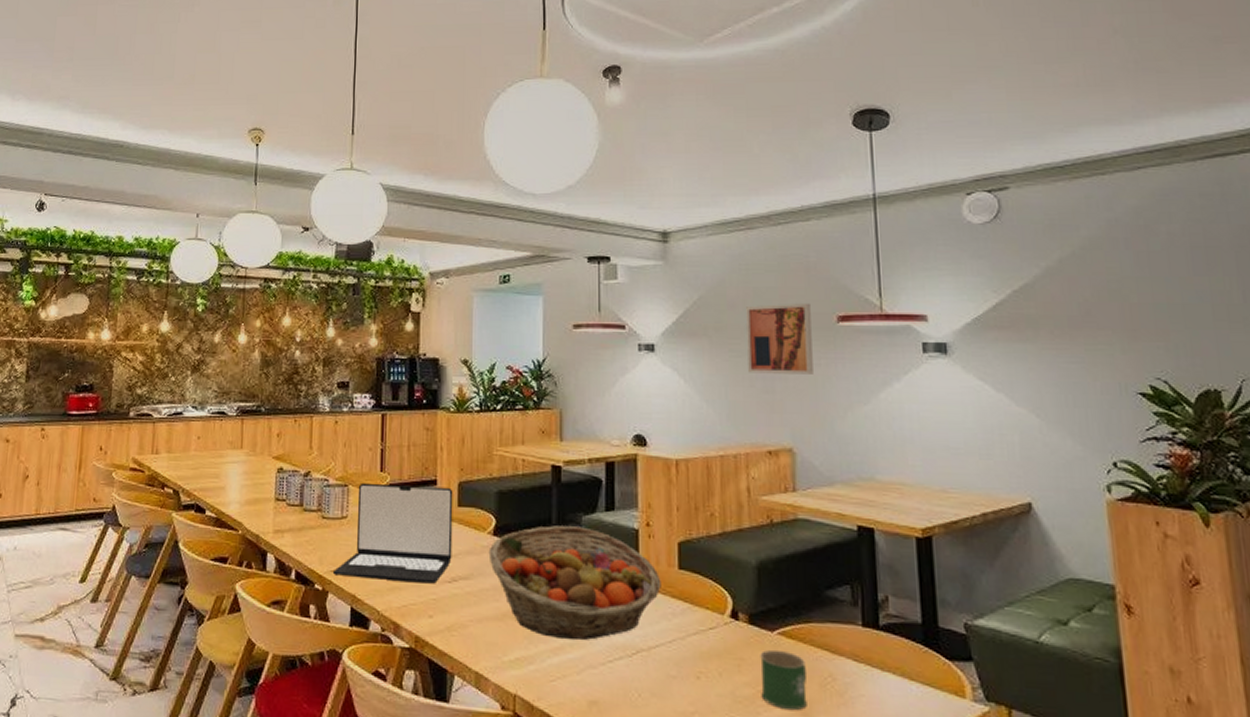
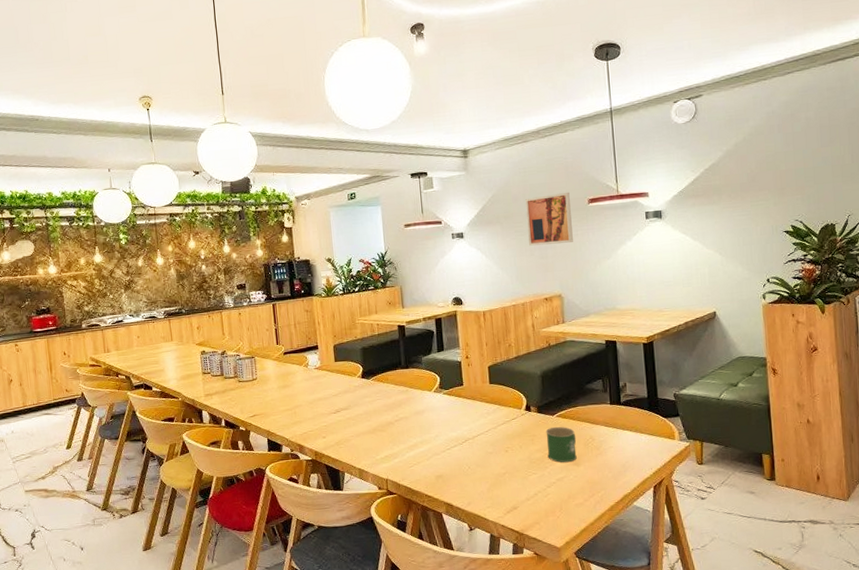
laptop: present [334,482,453,584] -> none [252,349,335,419]
fruit basket: present [488,525,662,641] -> none [359,364,479,440]

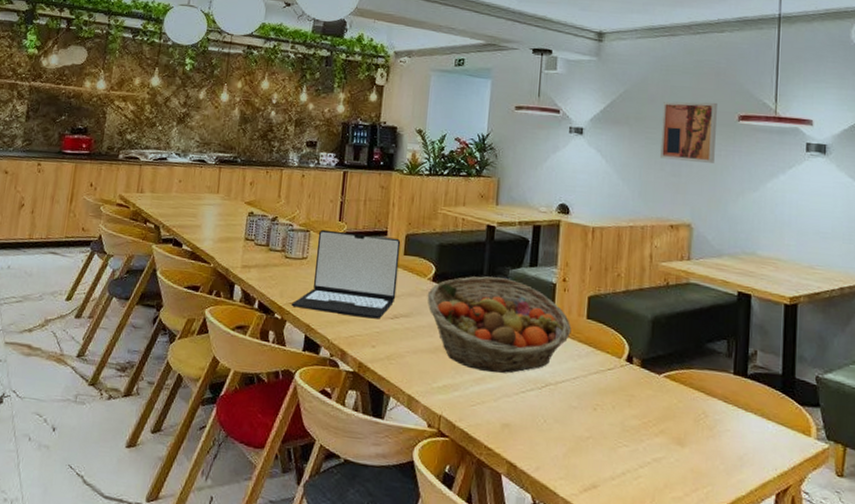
laptop: none [252,349,335,419] -> present [292,229,401,319]
fruit basket: none [359,364,479,440] -> present [427,276,572,373]
mug: present [545,426,577,463] -> none [645,389,685,440]

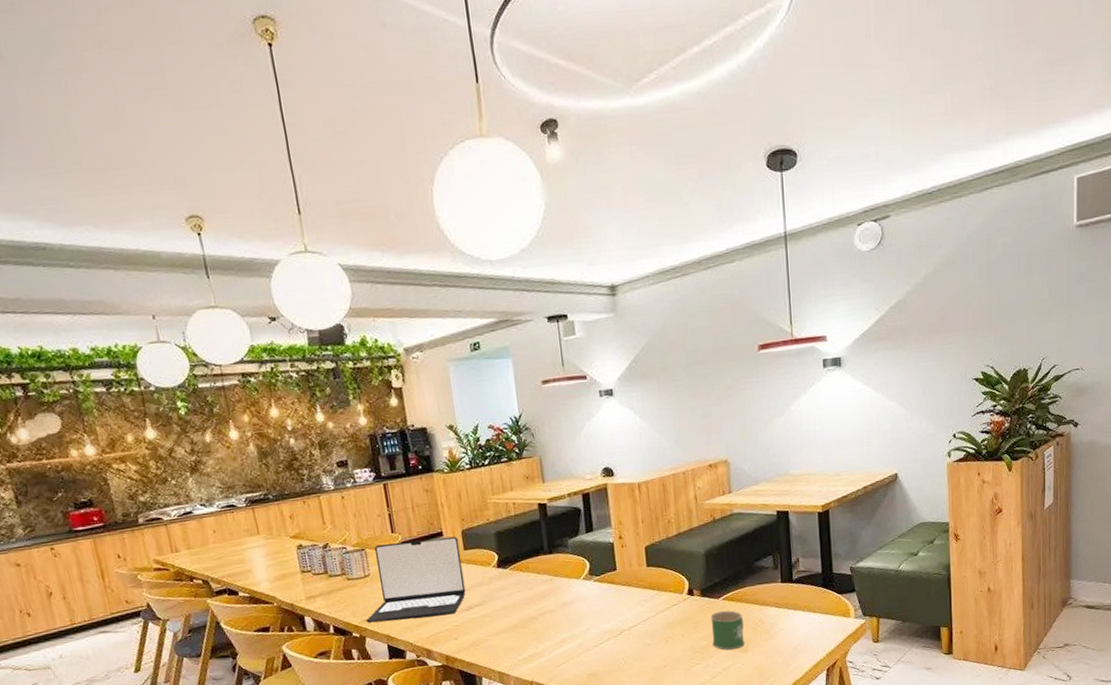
fruit basket: present [427,276,572,373] -> none [495,548,635,636]
mug: none [645,389,685,440] -> present [710,610,745,650]
wall art: present [660,101,717,163] -> none [686,336,741,403]

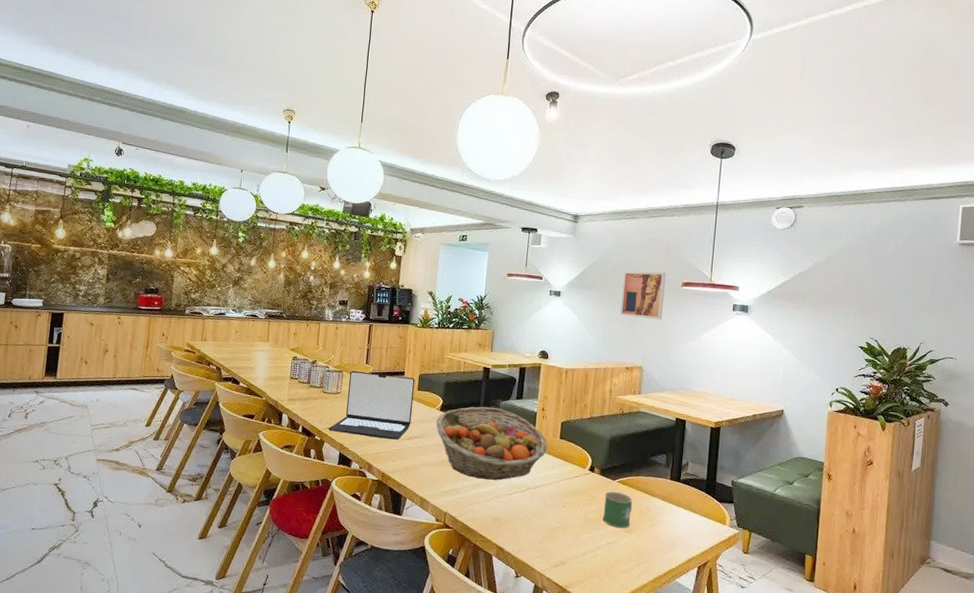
fruit basket: none [495,548,635,636] -> present [436,406,548,480]
wall art: none [686,336,741,403] -> present [620,271,666,320]

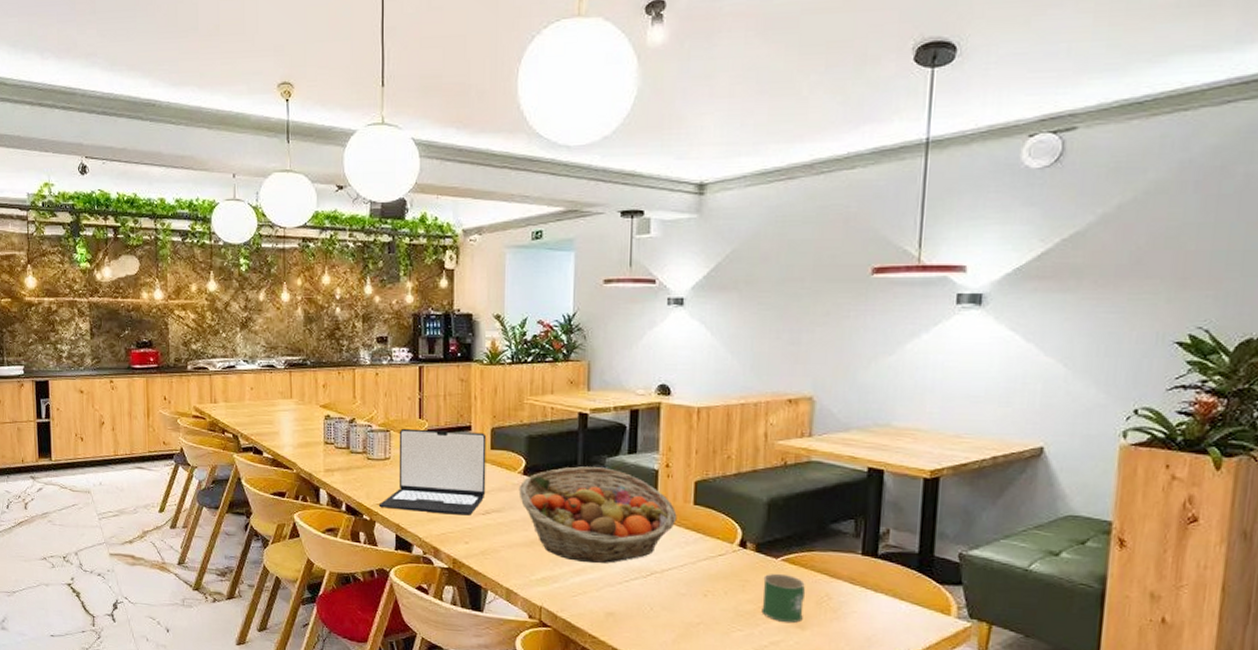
wall art: present [620,271,666,320] -> none [776,255,846,326]

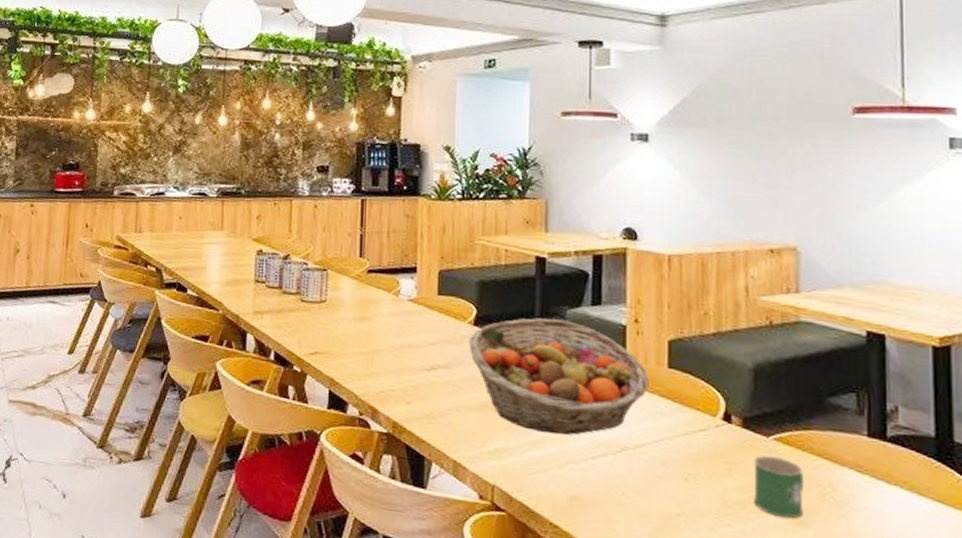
laptop: present [380,428,487,516] -> none [312,267,434,371]

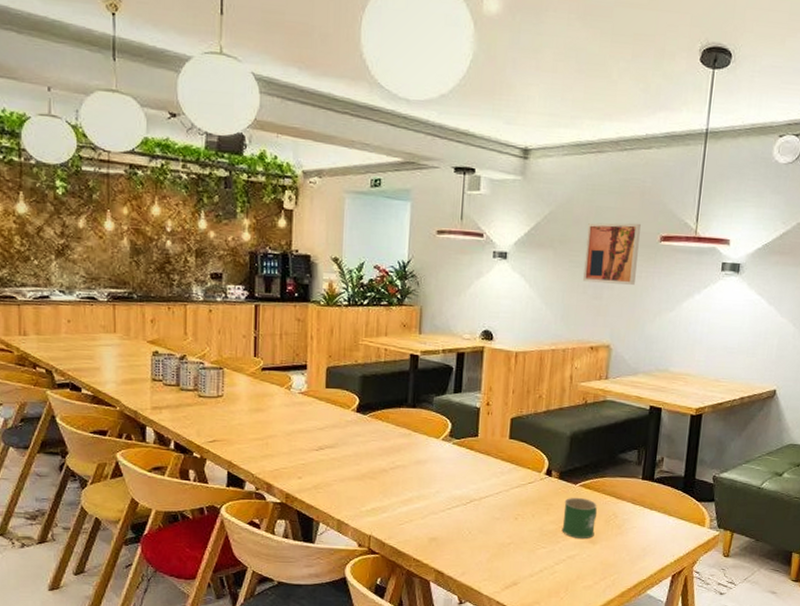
fruit basket: present [468,318,649,435] -> none [352,404,495,494]
wall art: none [751,92,823,169] -> present [583,222,641,285]

